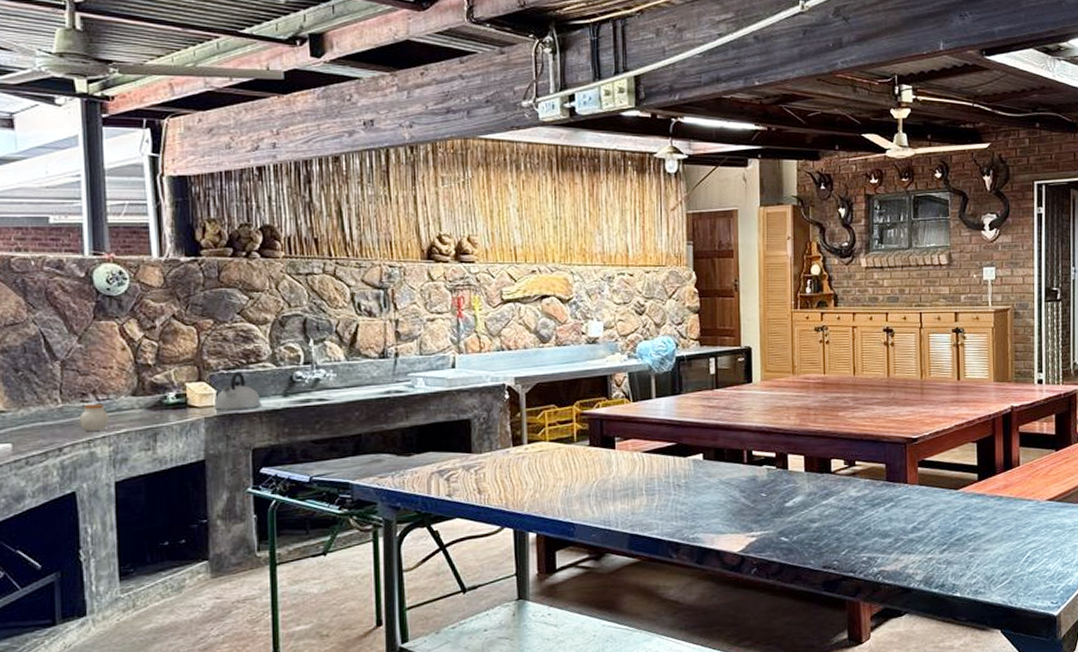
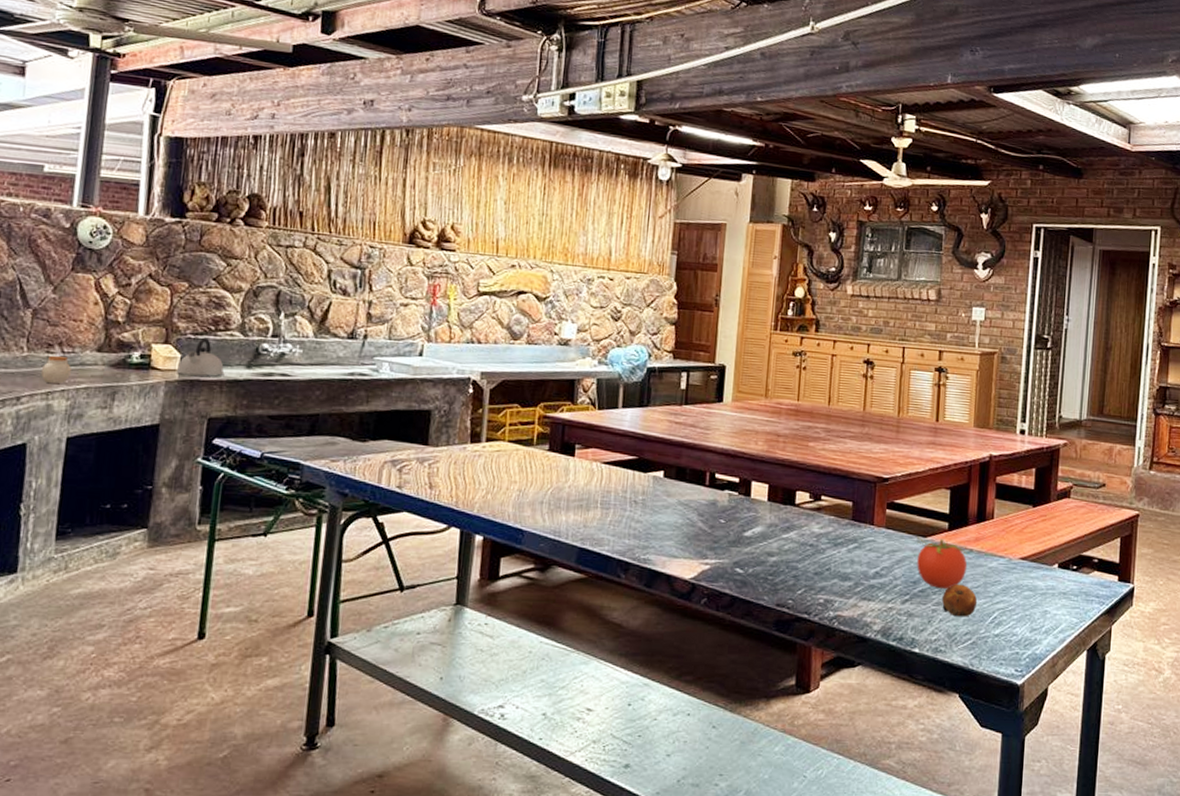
tomato: none [949,489,999,536] -> present [916,536,968,590]
onion: none [978,529,1011,560] -> present [942,584,978,617]

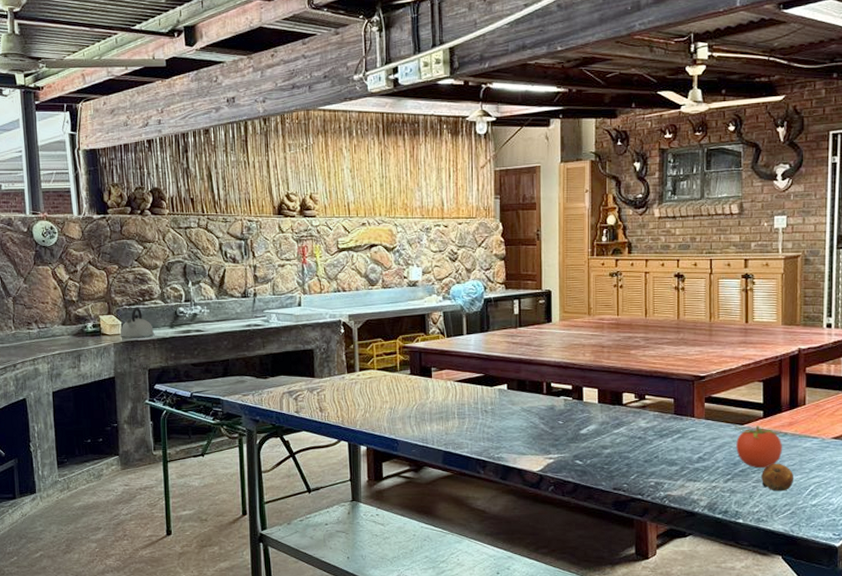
jar: present [40,355,72,384] -> none [26,330,48,353]

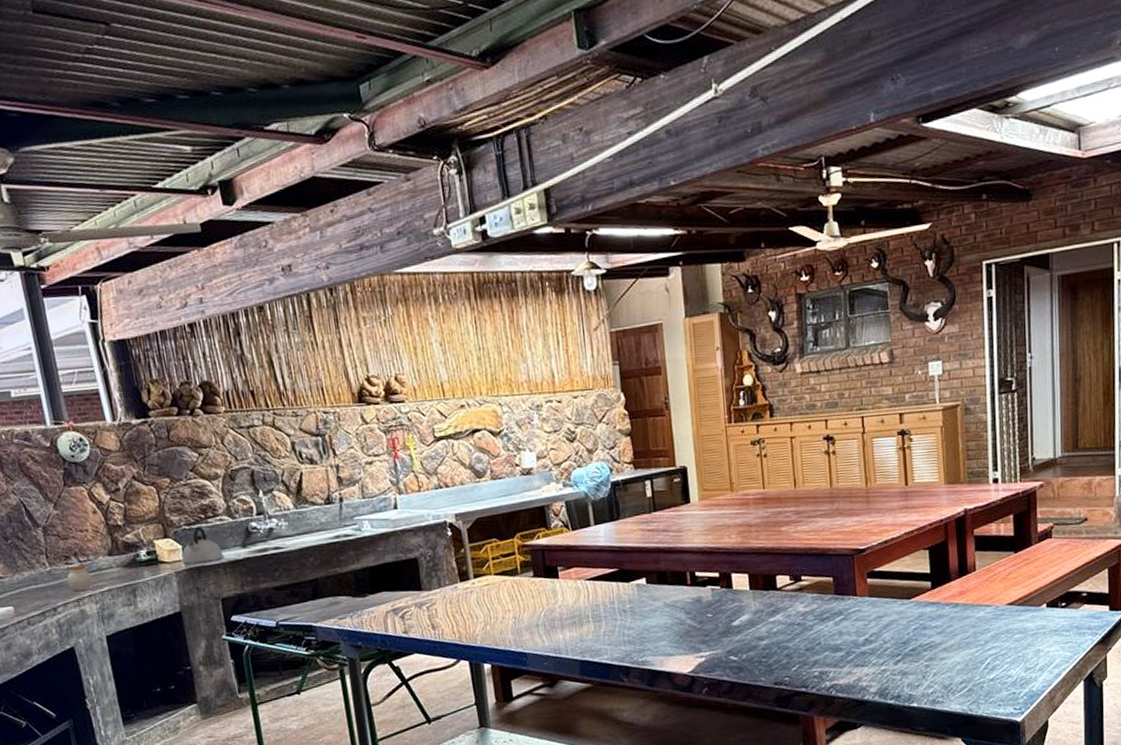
jar: none [26,330,48,353] -> present [66,565,93,592]
tomato: present [734,424,783,469] -> none [900,598,955,645]
onion: present [761,463,794,491] -> none [934,637,969,668]

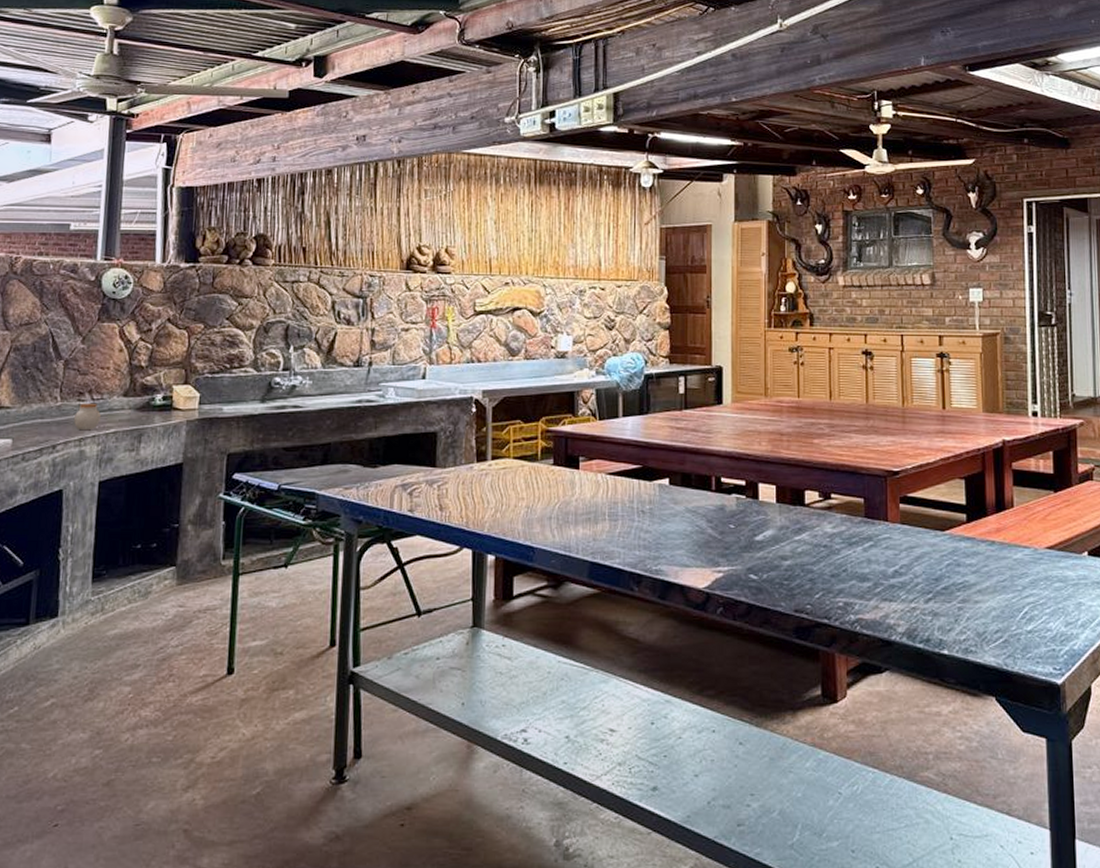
kettle: present [181,526,225,564] -> none [196,375,241,414]

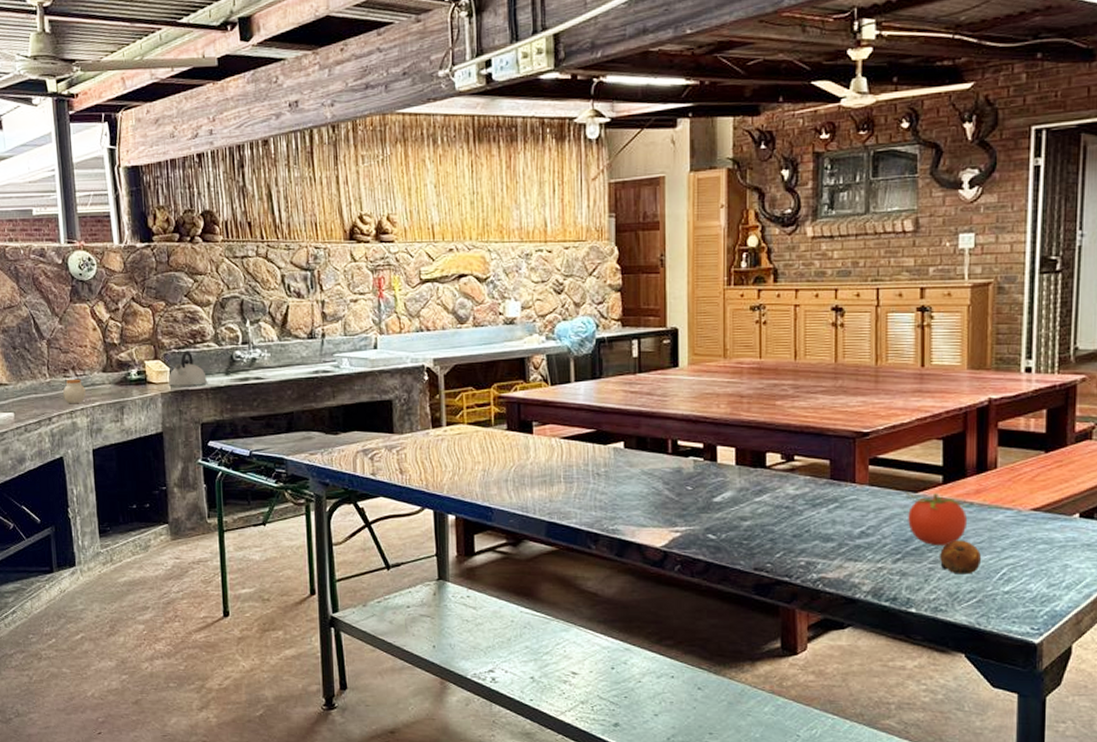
kettle: none [196,375,241,414] -> present [168,350,208,387]
tomato: none [934,530,991,585] -> present [906,492,968,547]
onion: none [968,578,1006,614] -> present [940,540,982,575]

